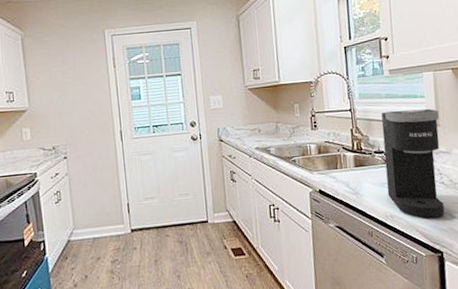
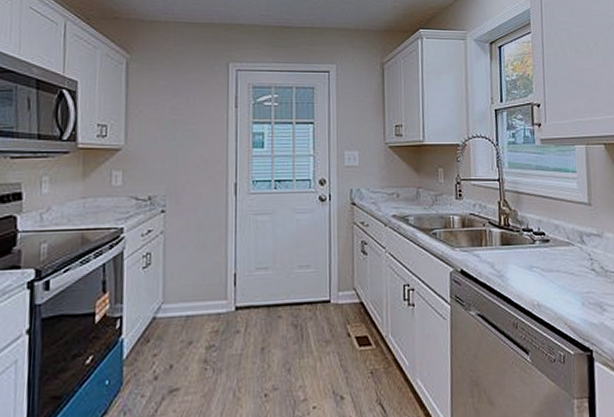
coffee maker: present [381,108,445,219] -> none [531,184,595,310]

